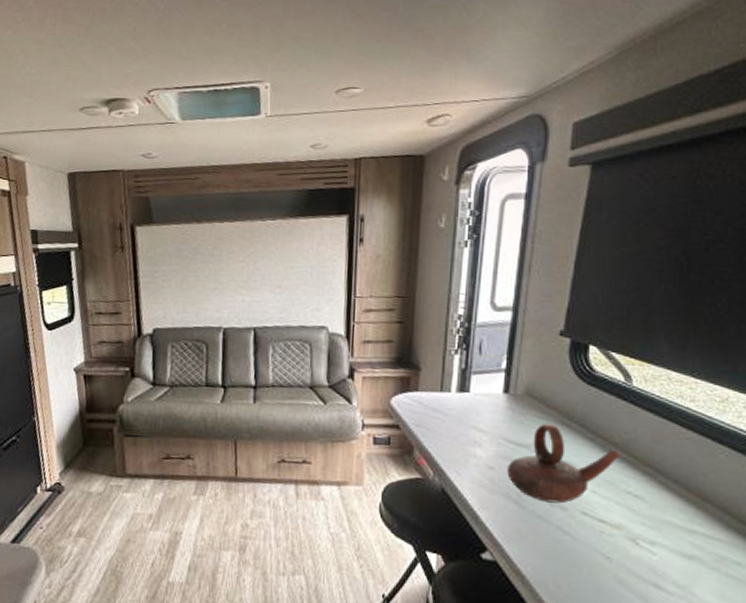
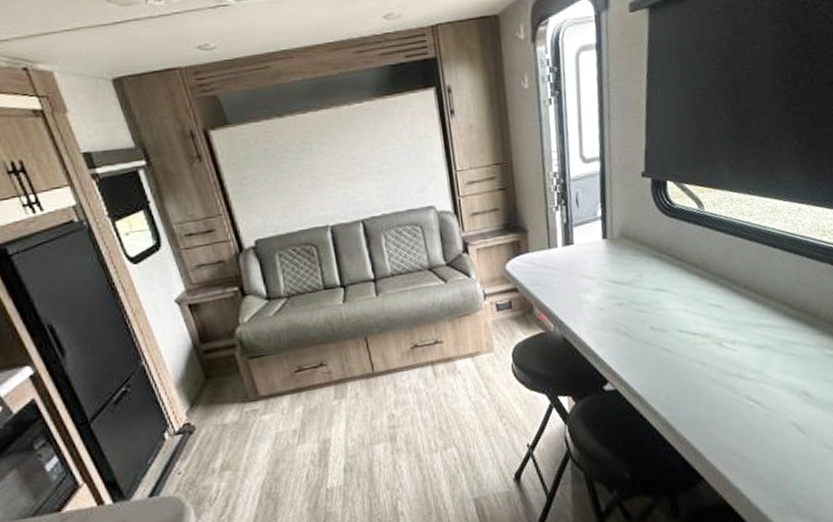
teapot: present [507,424,619,504] -> none [614,259,701,329]

